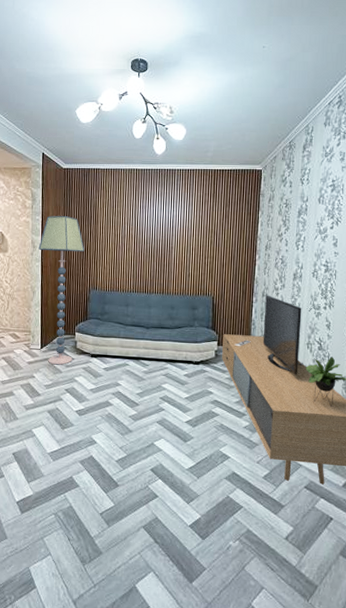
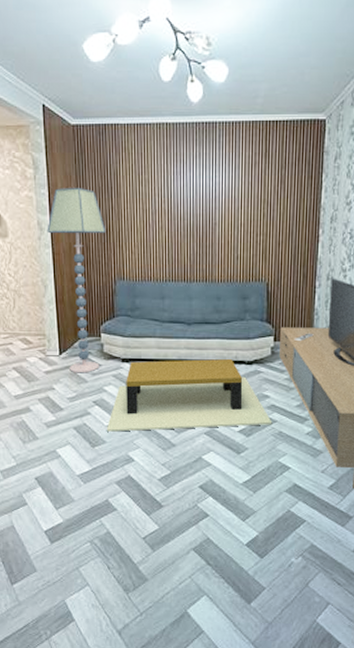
coffee table: none [74,357,215,418] -> present [106,358,272,432]

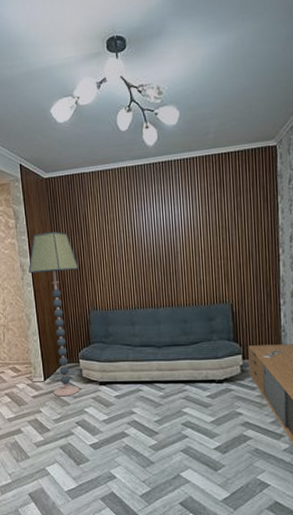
coffee table: present [106,358,272,432] -> none [89,378,248,450]

